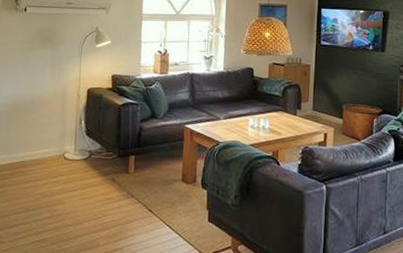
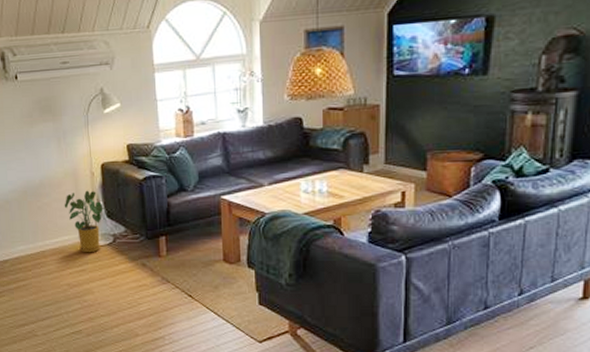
house plant: none [49,110,86,166] -> present [64,190,106,253]

